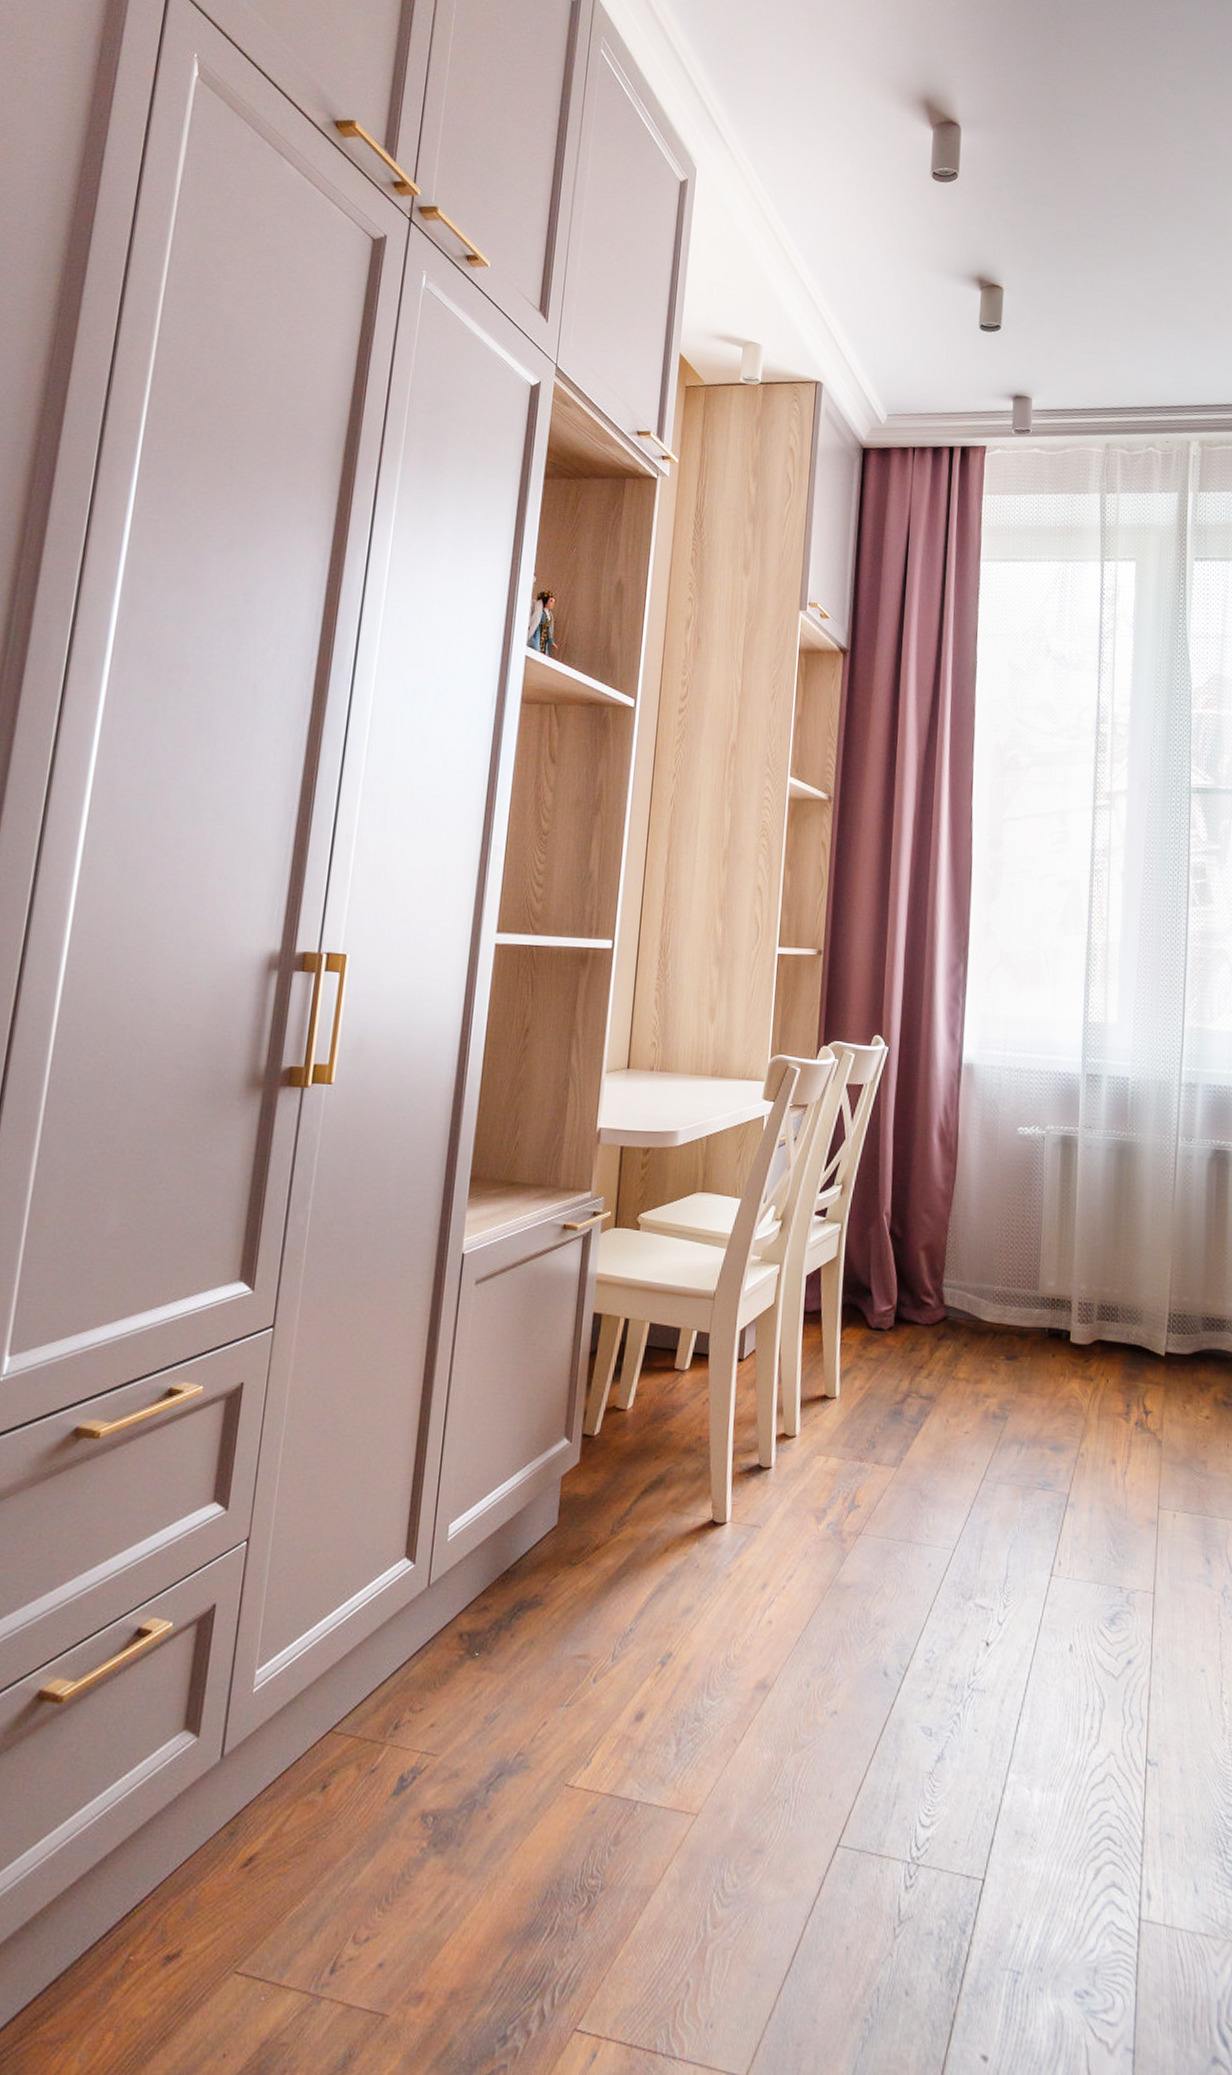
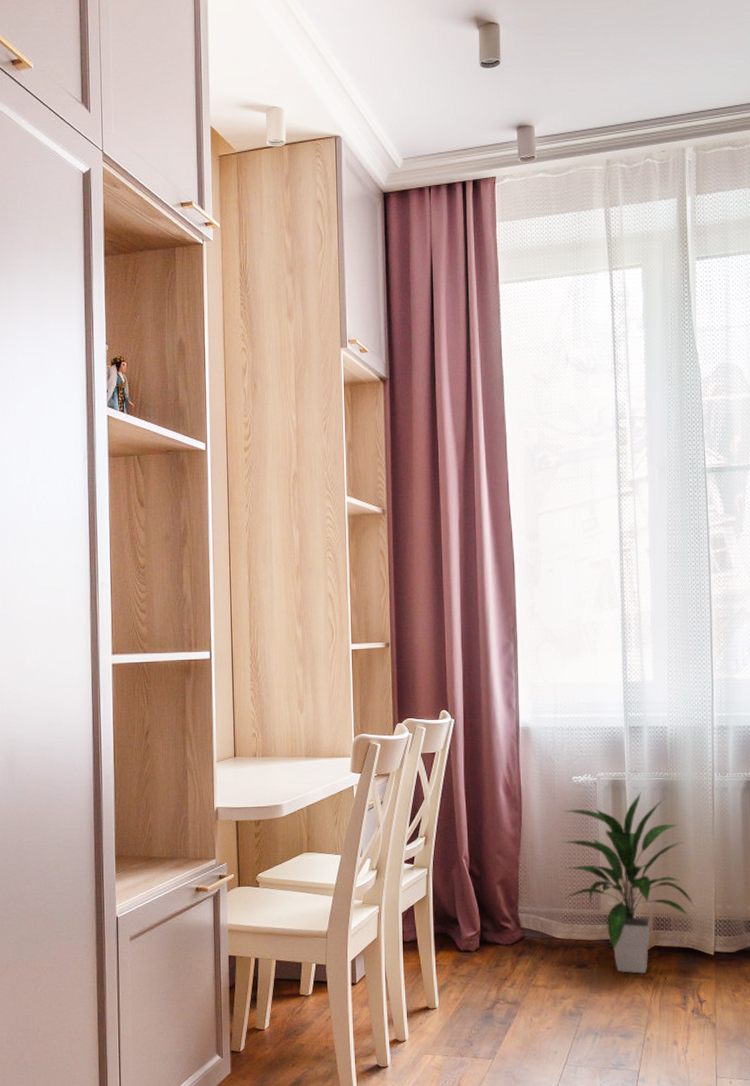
indoor plant: none [996,1152,1147,1373] -> present [559,791,695,974]

